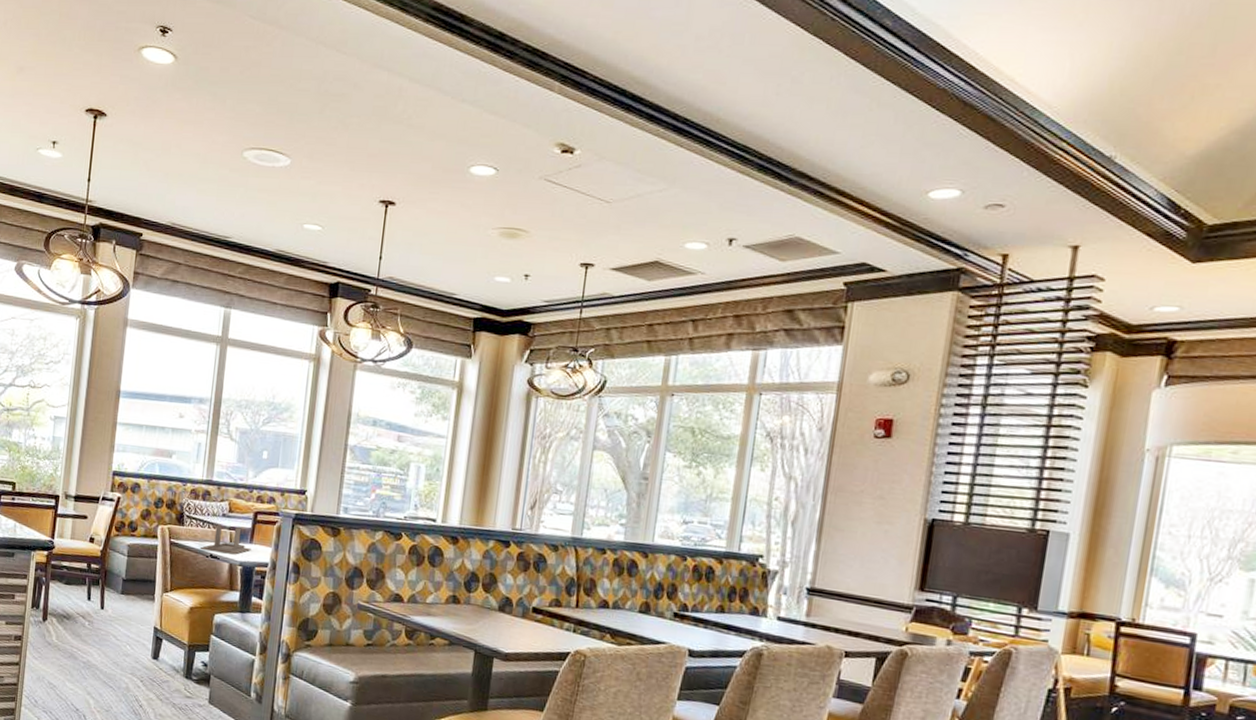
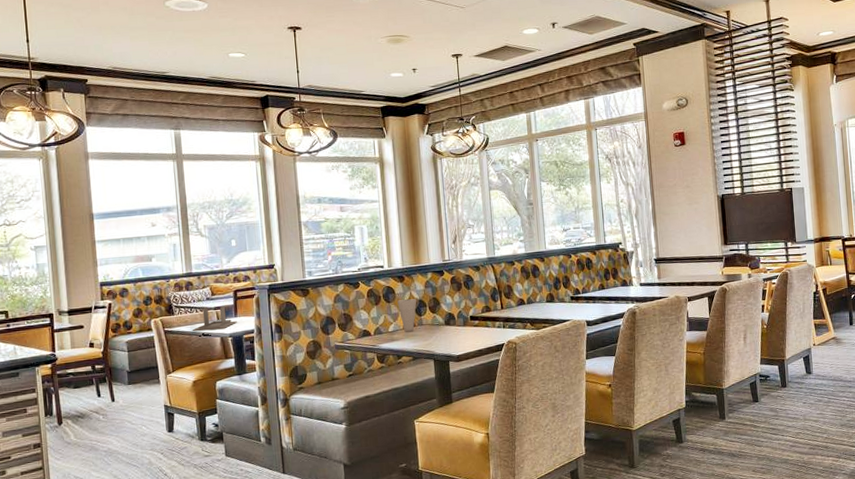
cup: none [443,566,469,611] -> present [397,299,417,333]

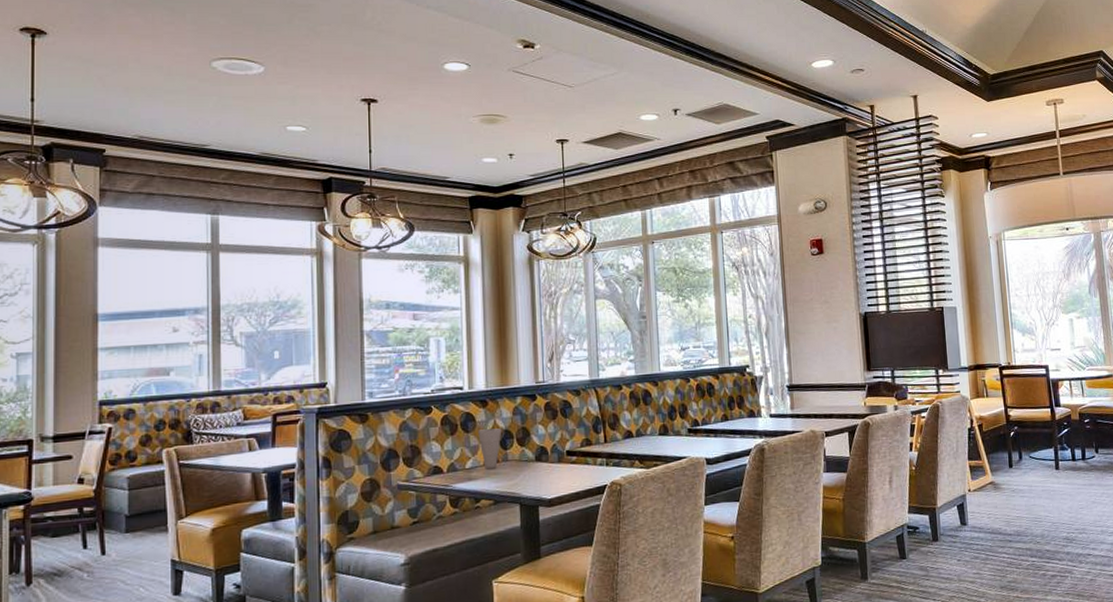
napkin holder: present [193,306,237,332] -> none [216,433,274,466]

